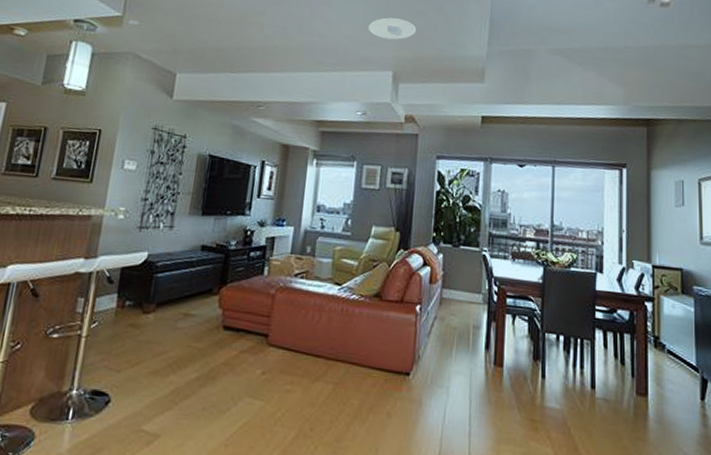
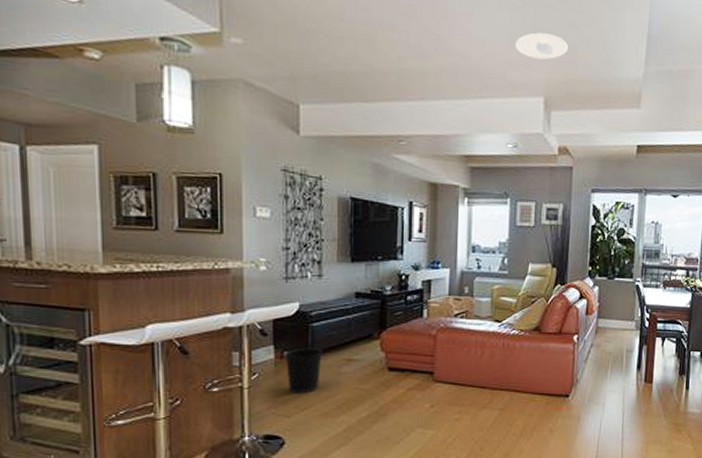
wastebasket: none [124,298,162,348] -> present [284,348,322,394]

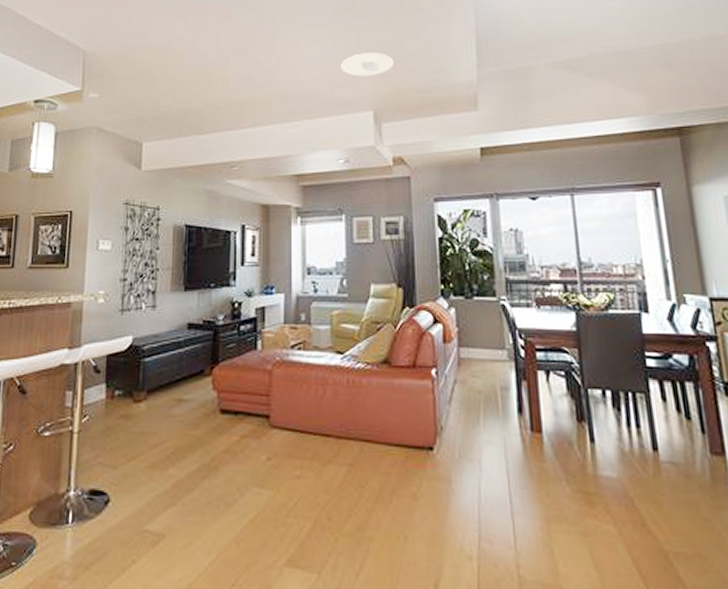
wastebasket: present [284,348,322,394] -> none [115,386,153,440]

